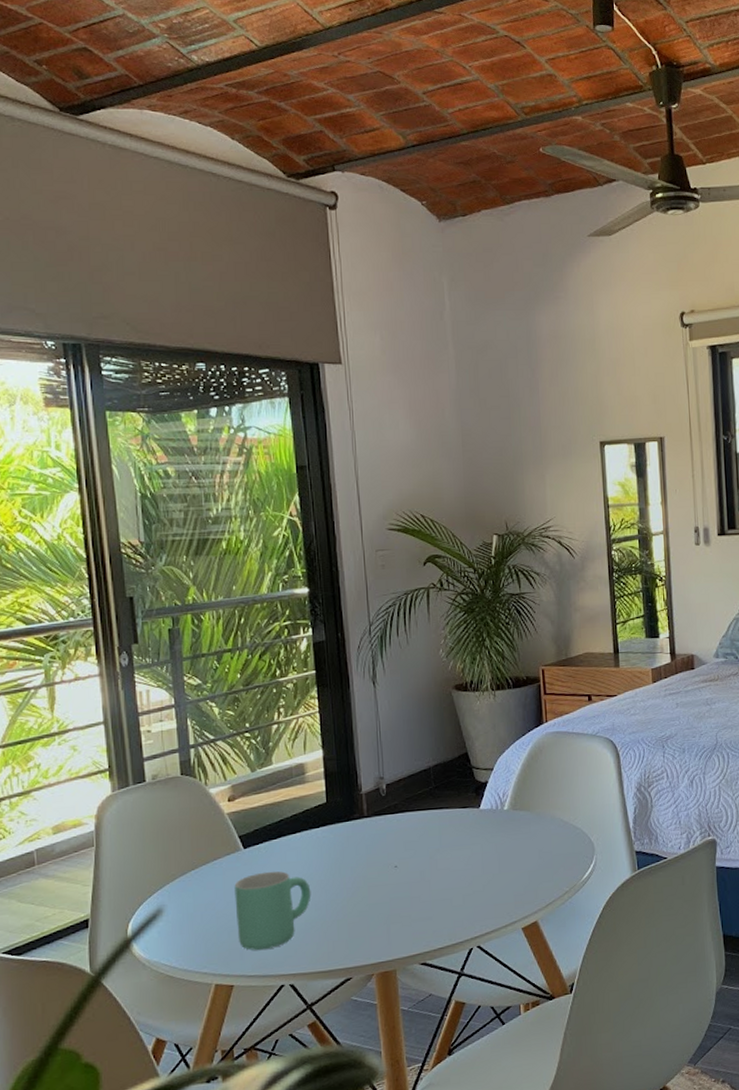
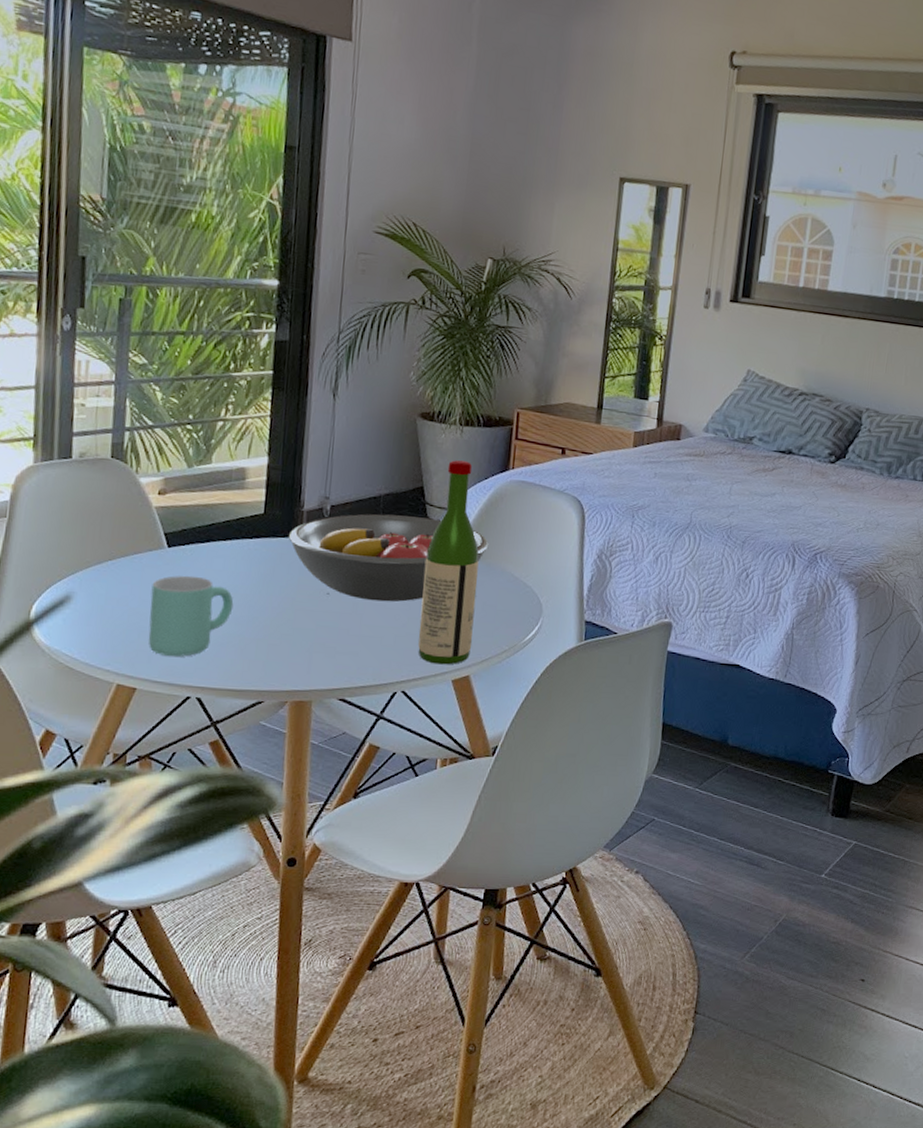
fruit bowl: none [352,780,536,867] -> present [289,514,489,602]
wine bottle: none [479,722,535,916] -> present [418,460,479,665]

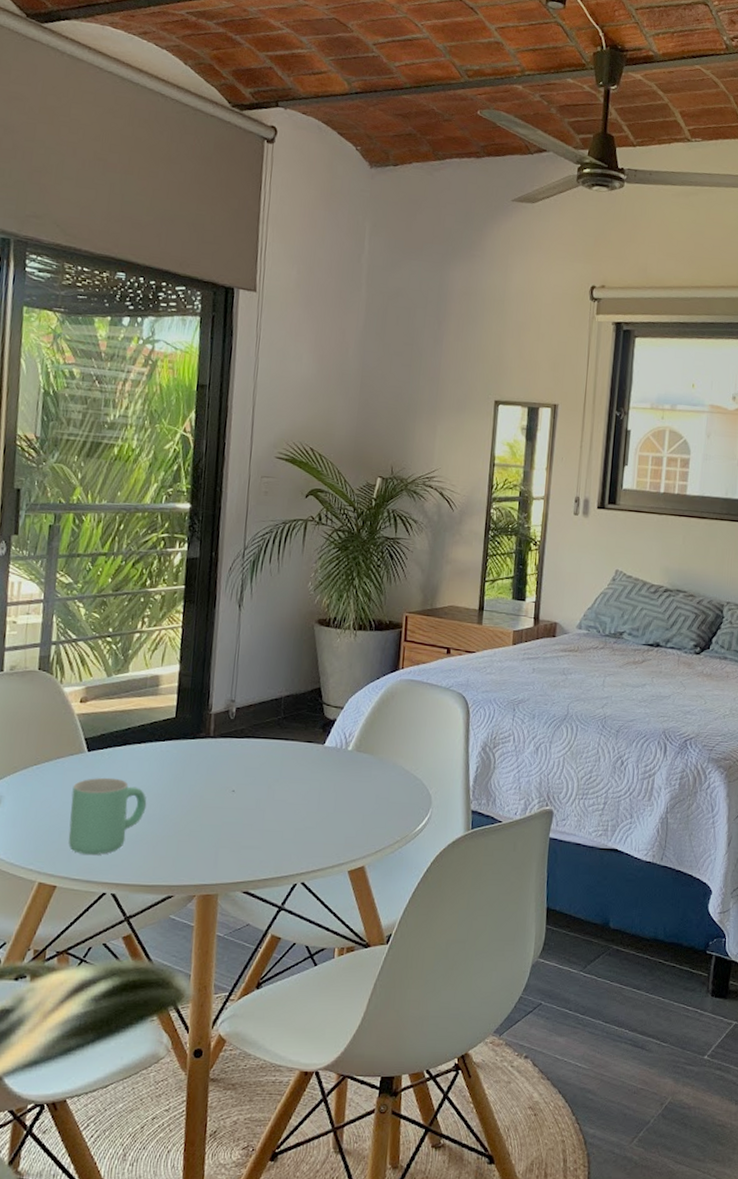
fruit bowl: present [289,514,489,602] -> none [198,714,381,798]
wine bottle: present [418,460,479,665] -> none [316,662,372,856]

